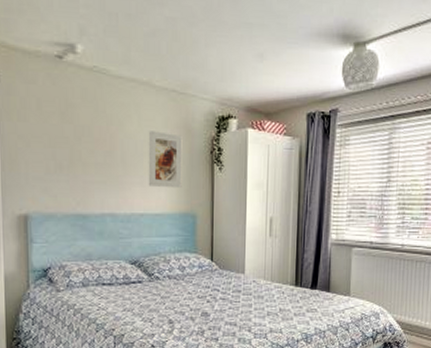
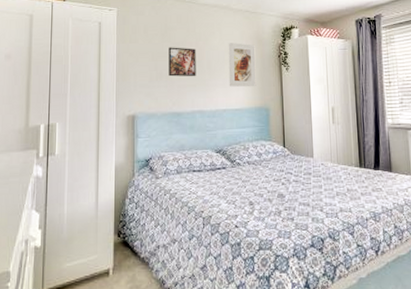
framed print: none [70,131,107,172] -> present [168,47,196,77]

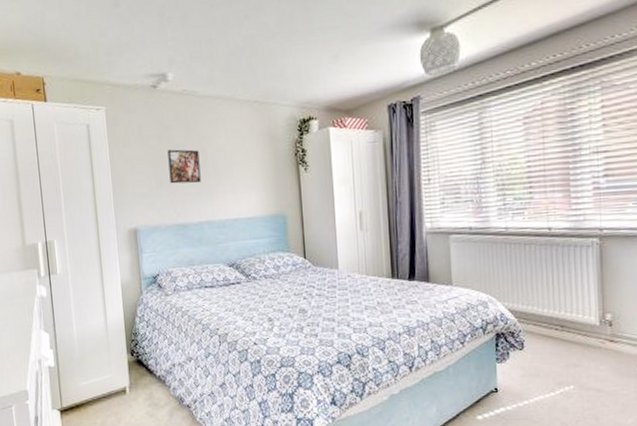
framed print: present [228,43,256,87] -> none [235,140,271,193]

